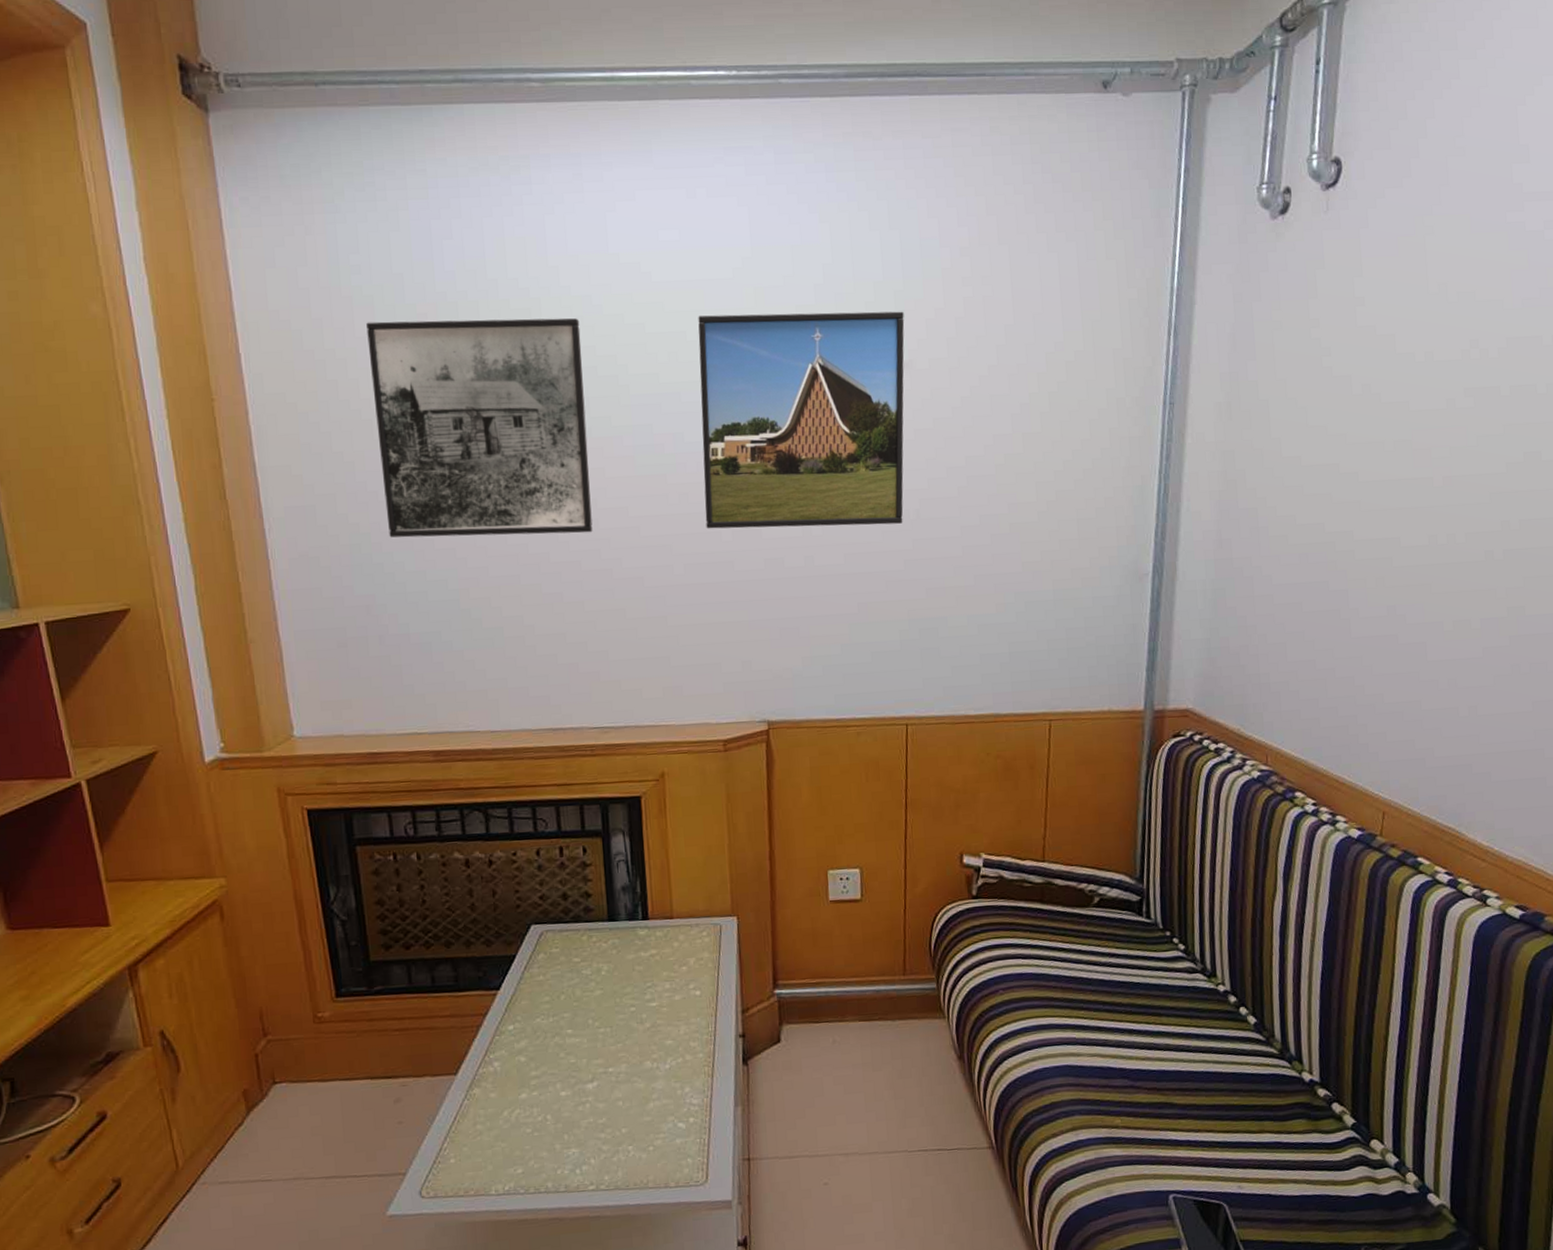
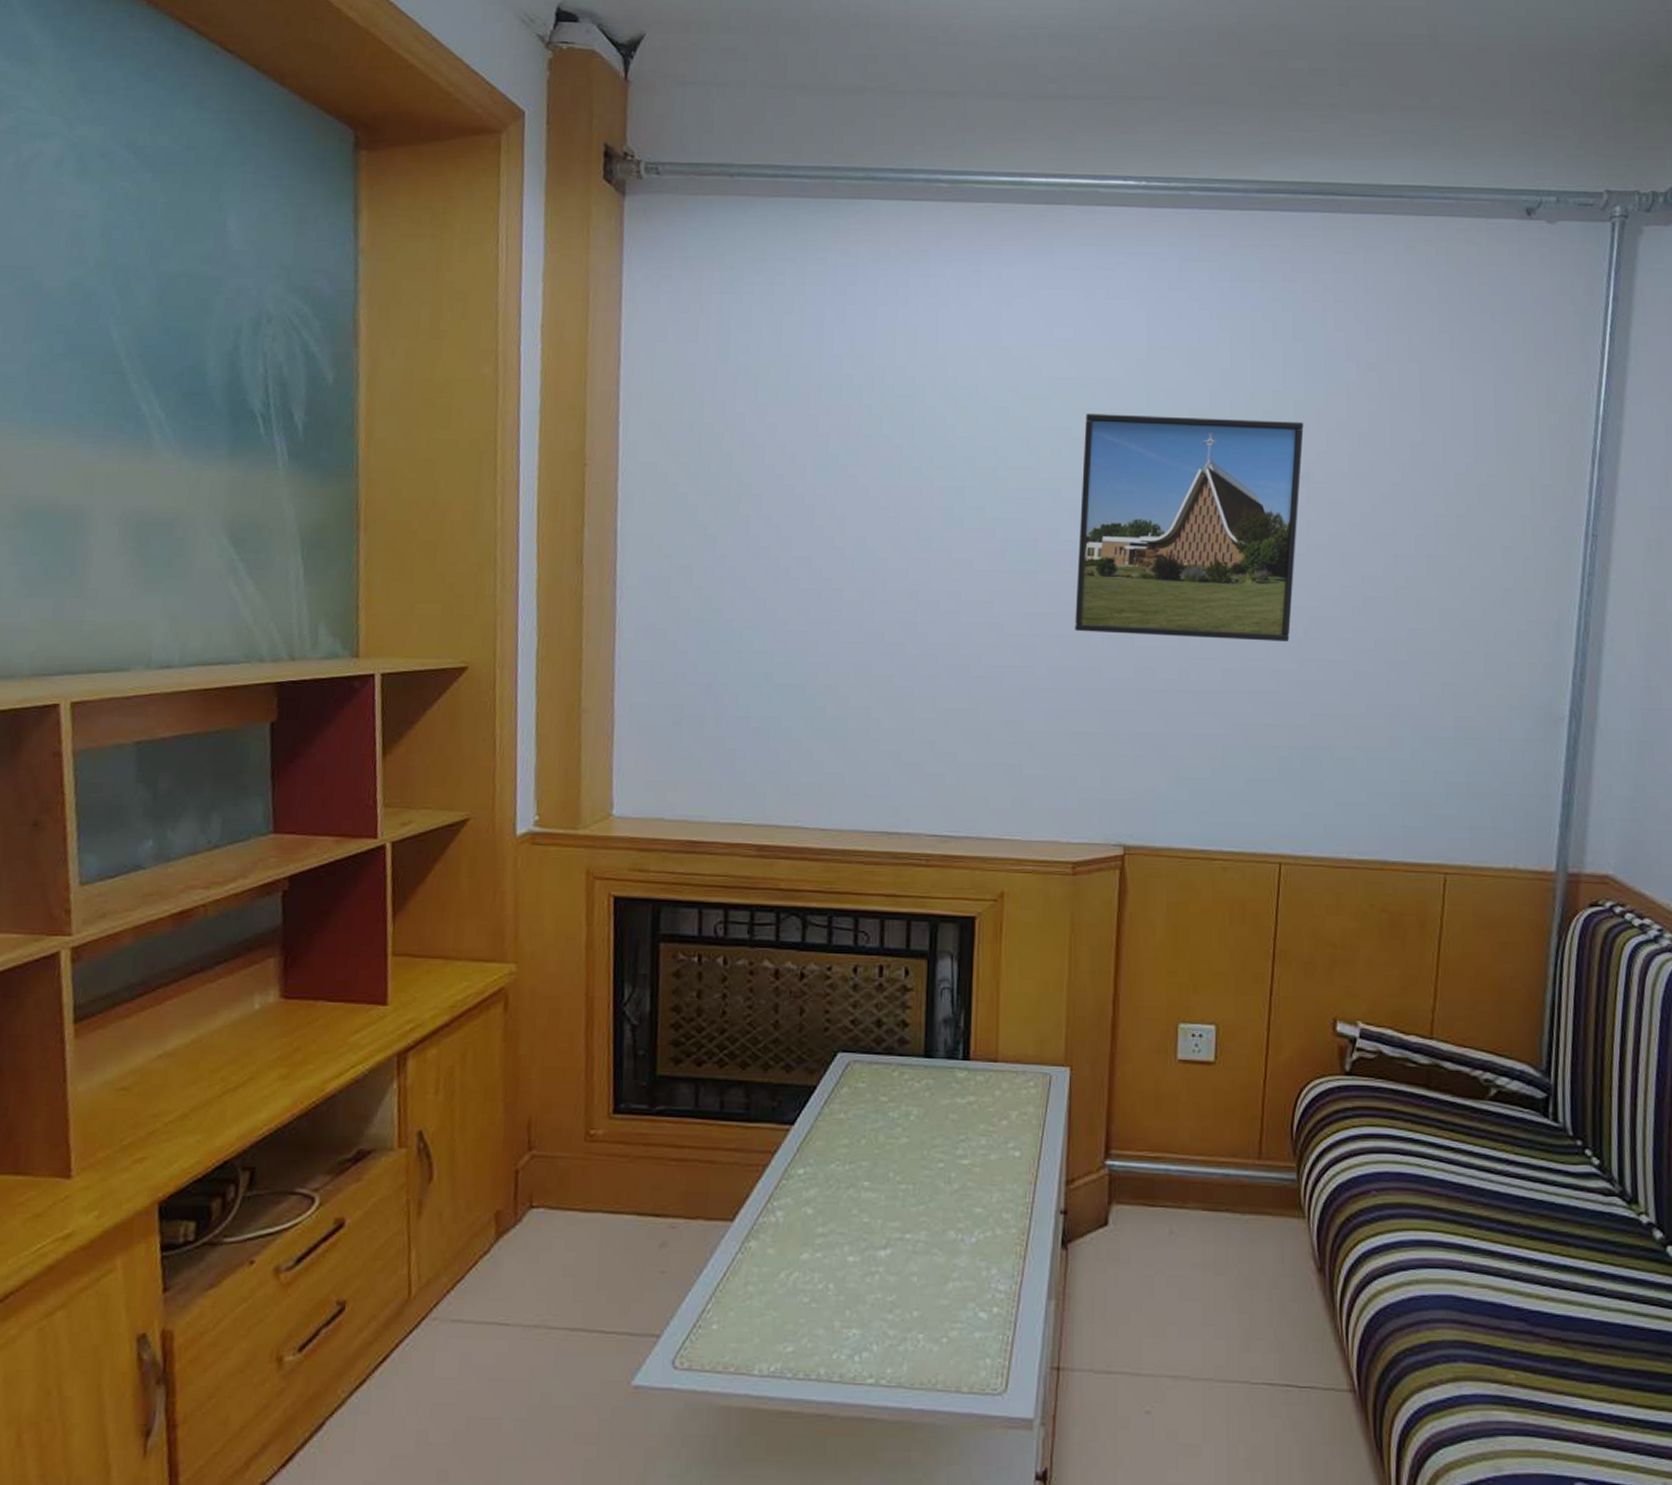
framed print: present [366,318,593,538] -> none [741,399,963,626]

